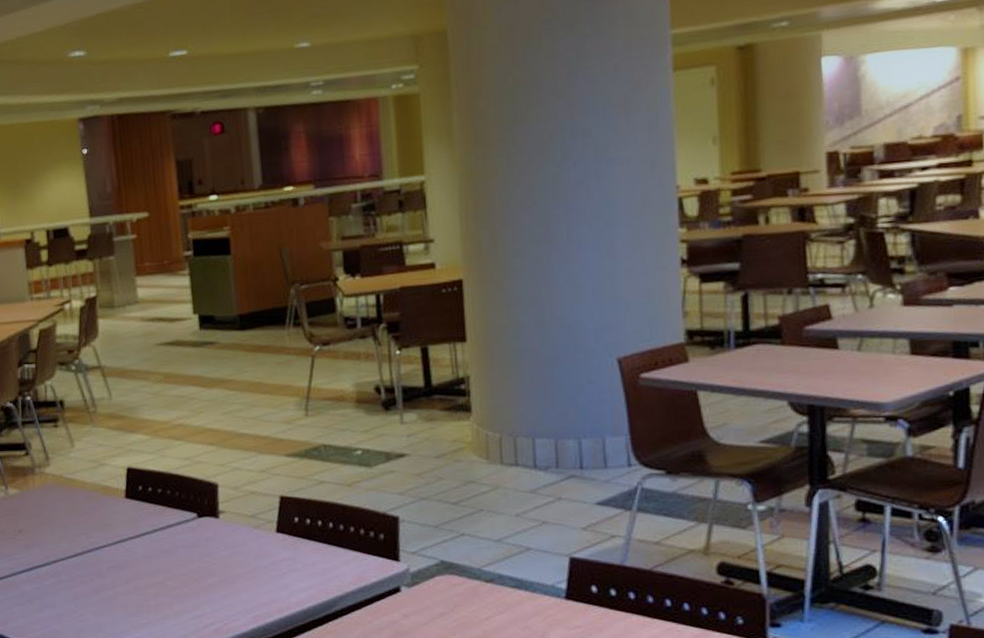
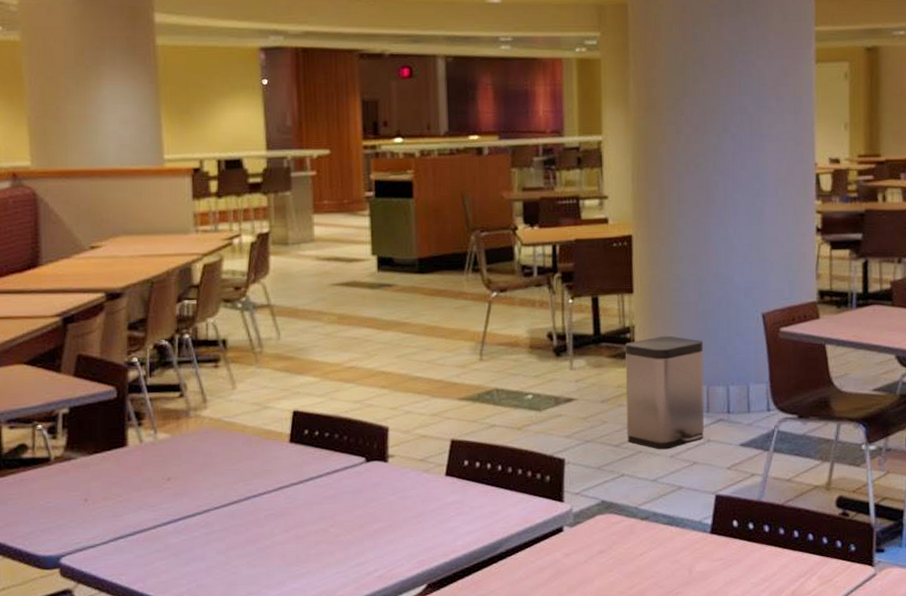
pedal bin: none [459,385,554,508] -> present [624,335,704,450]

